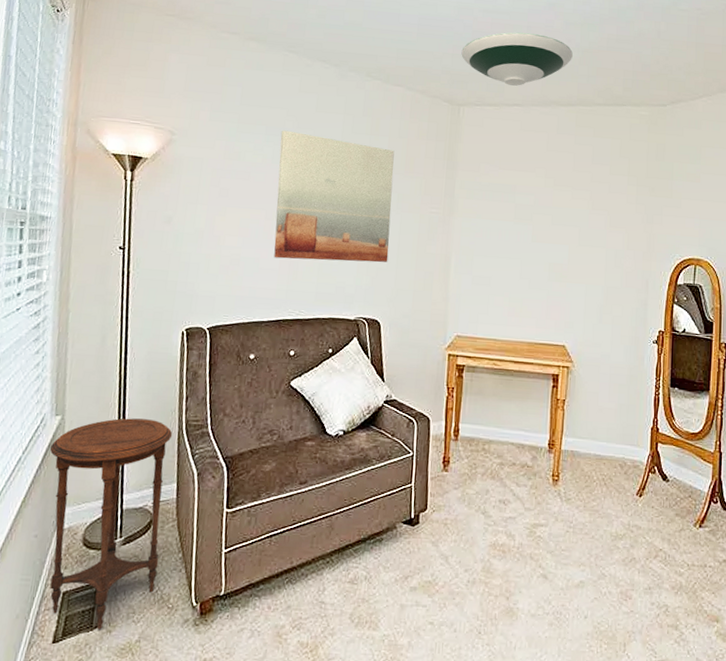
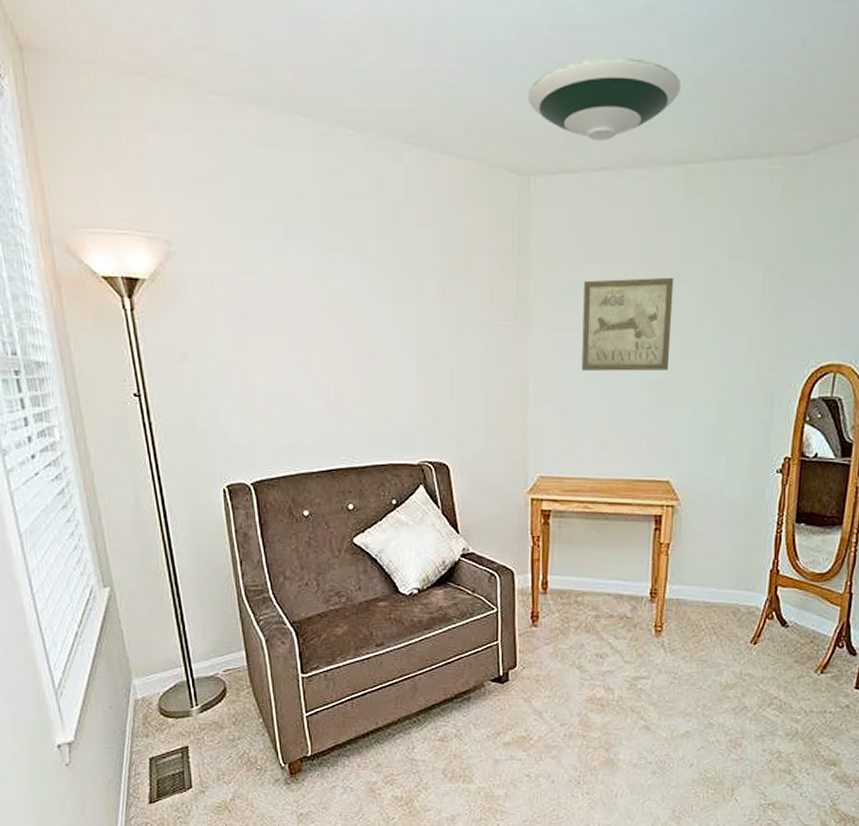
side table: present [50,418,173,629] -> none [105,586,240,790]
wall art: present [274,130,395,263] -> none [303,228,452,396]
wall art: none [494,183,569,255] -> present [581,277,674,371]

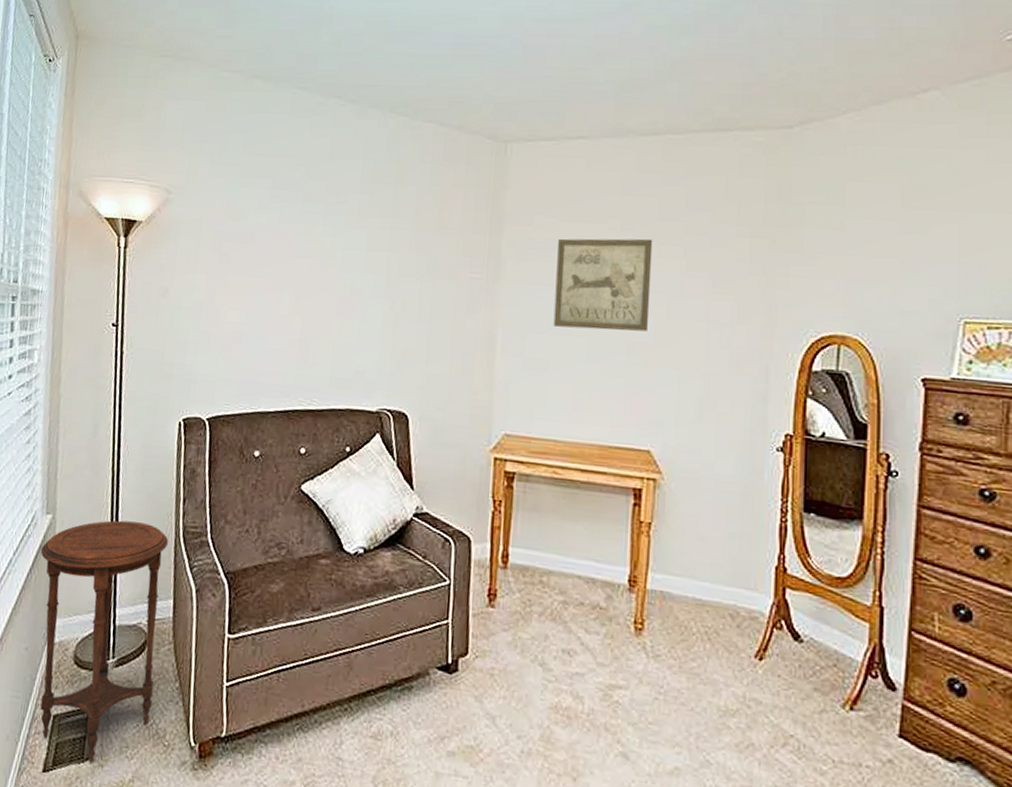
side table: none [105,586,240,790] -> present [40,520,169,762]
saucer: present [528,58,681,140] -> none [508,44,657,113]

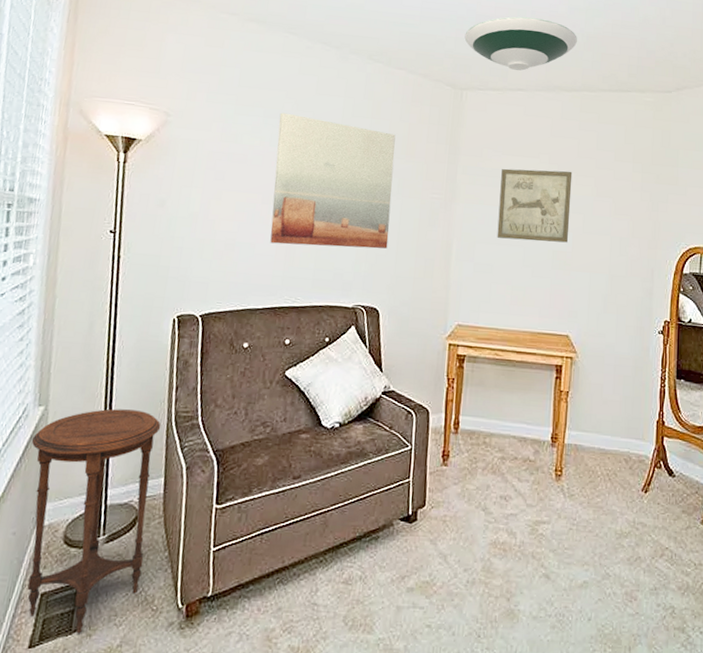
wall art: none [281,182,425,341] -> present [270,112,396,249]
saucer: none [508,44,657,113] -> present [464,16,577,71]

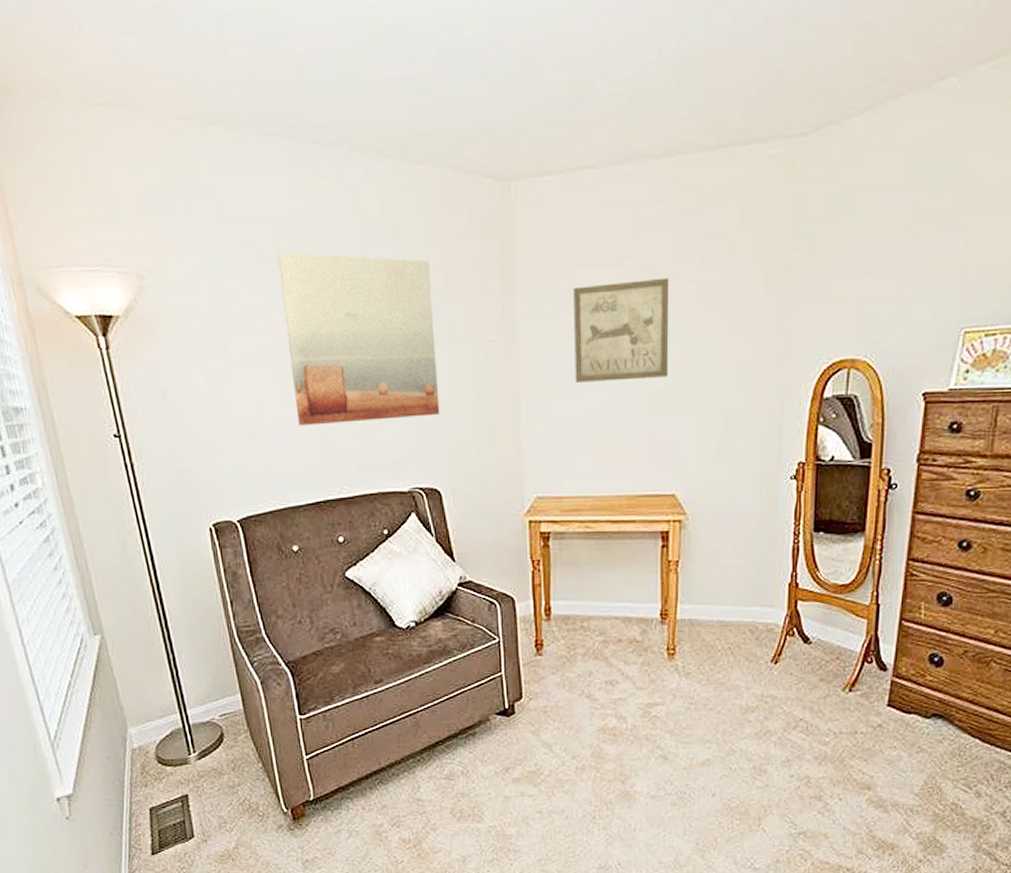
side table: present [27,409,161,633] -> none [97,629,241,839]
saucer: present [464,16,577,71] -> none [504,47,666,138]

